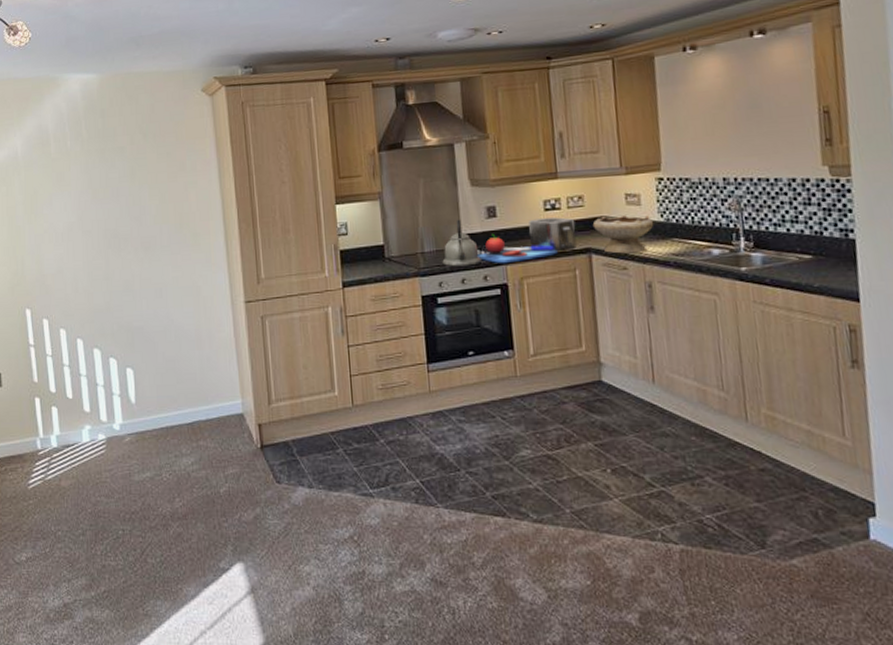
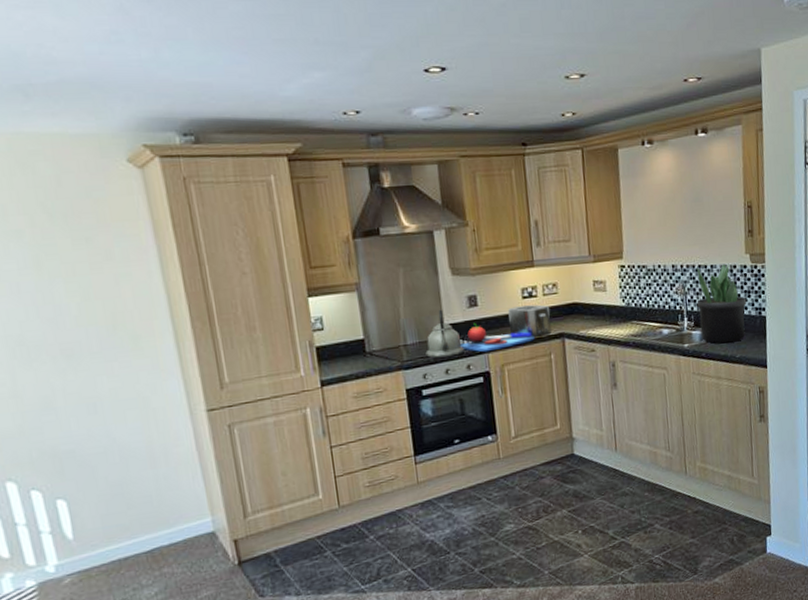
bowl: present [592,214,654,254] -> none [565,300,617,338]
planter: none [756,177,827,269] -> present [696,264,747,344]

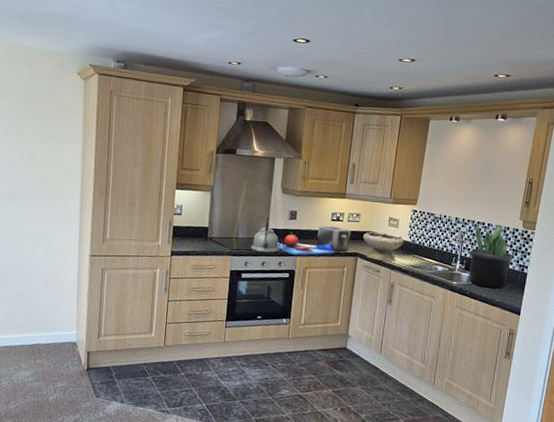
bowl: none [565,300,617,338] -> present [362,231,404,262]

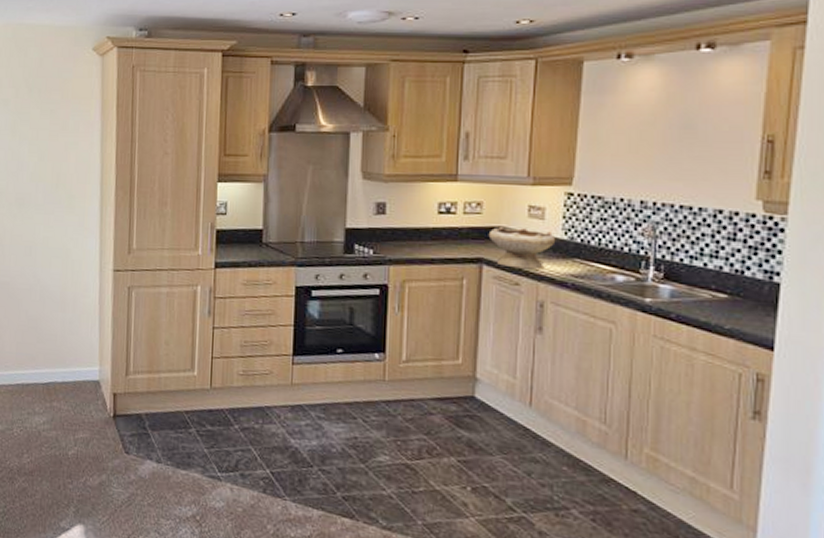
kettle: present [250,216,280,254] -> none [322,211,365,262]
chopping board: present [277,231,335,256] -> none [360,231,446,264]
toaster: present [317,225,350,252] -> none [419,221,468,258]
planter: present [469,222,513,289] -> none [671,206,751,309]

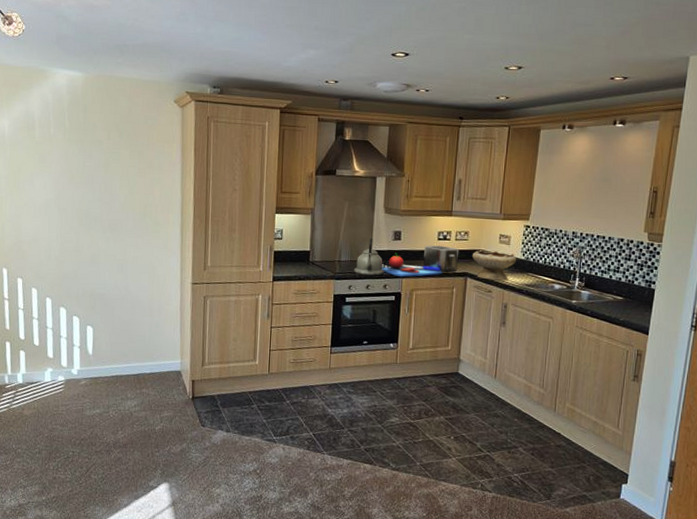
kettle: none [322,211,365,262] -> present [354,238,385,276]
chopping board: none [360,231,446,264] -> present [382,252,442,278]
toaster: none [419,221,468,258] -> present [423,245,458,272]

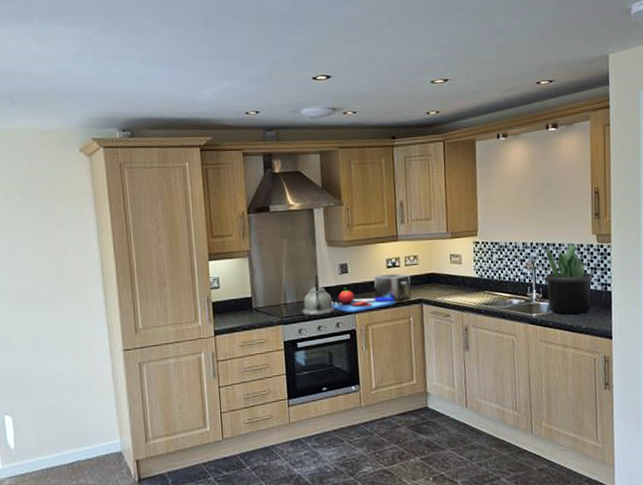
bowl: present [472,249,517,281] -> none [424,271,471,304]
planter: none [589,236,639,307] -> present [545,243,593,315]

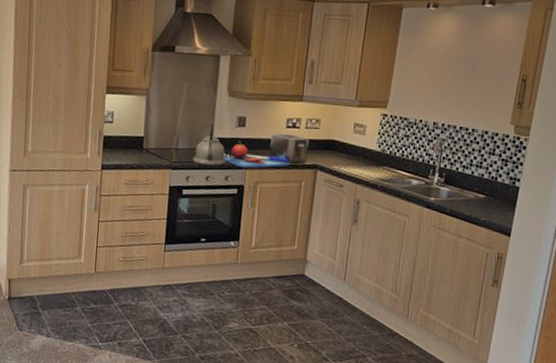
planter: present [545,243,593,315] -> none [449,128,503,206]

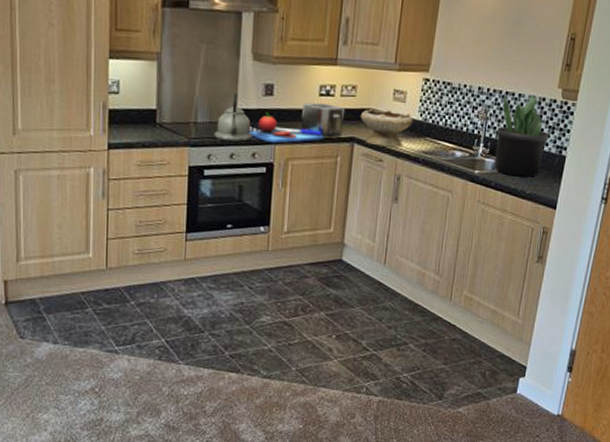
bowl: none [323,139,372,175] -> present [360,108,414,147]
planter: none [449,128,503,206] -> present [494,92,550,177]

